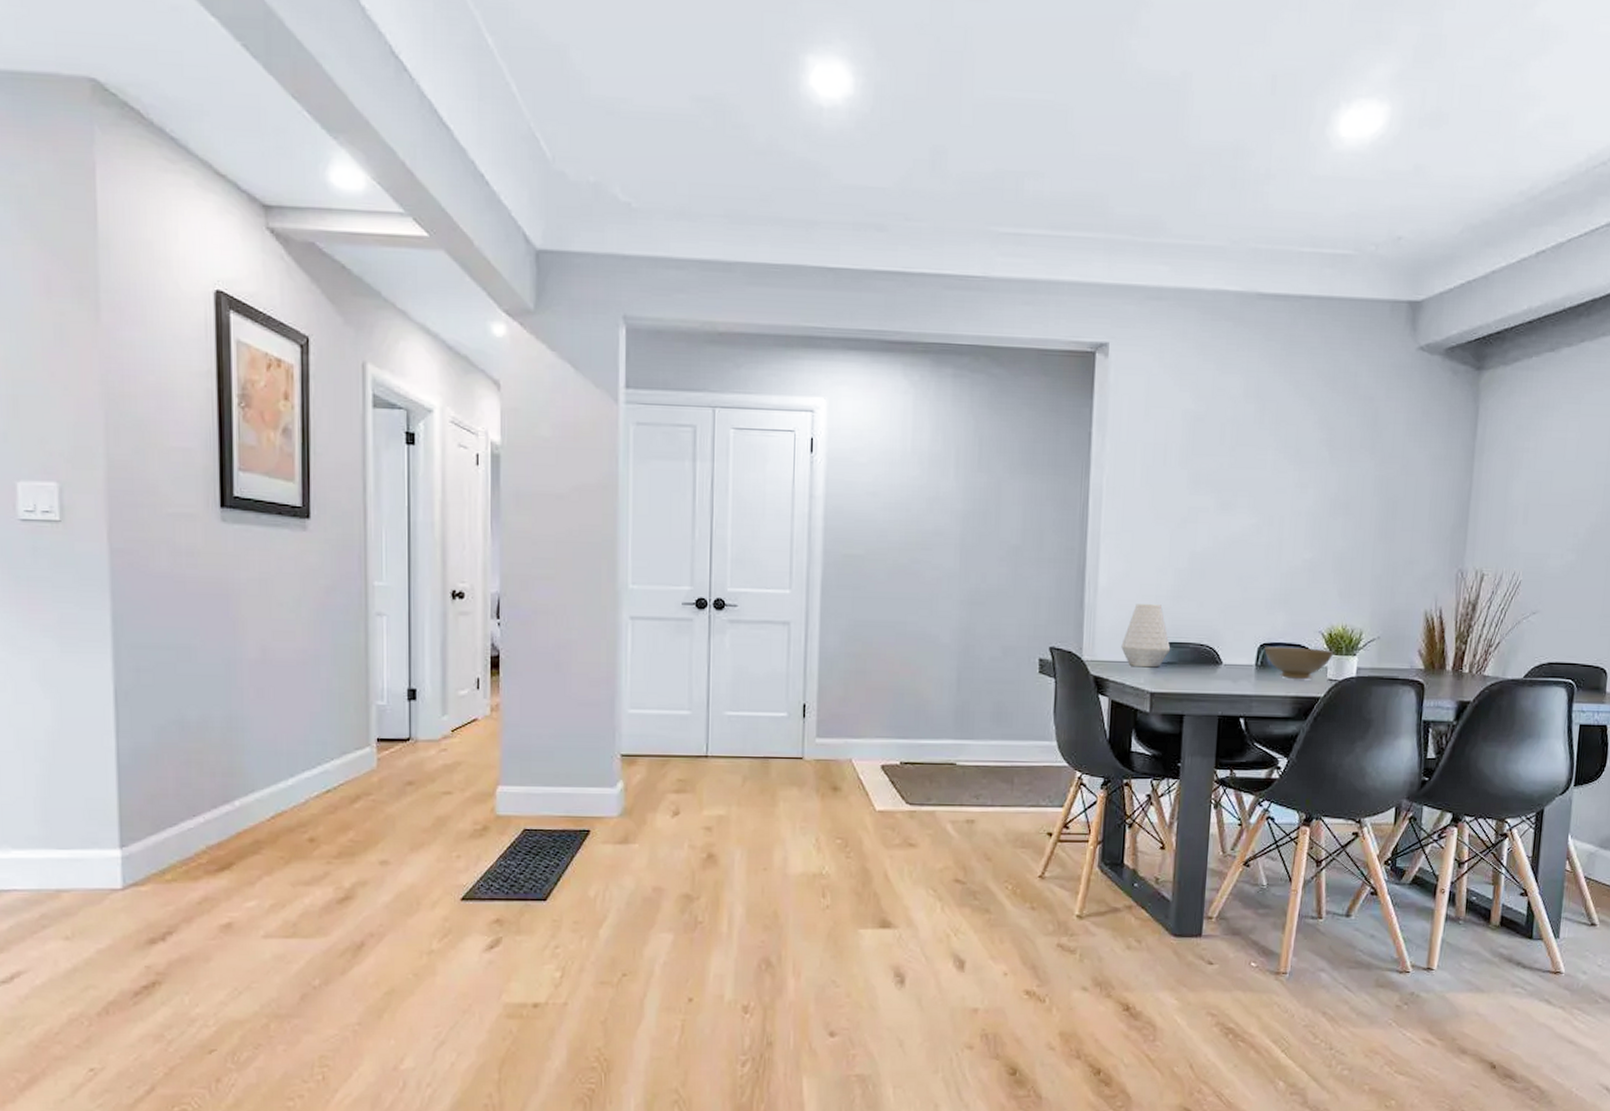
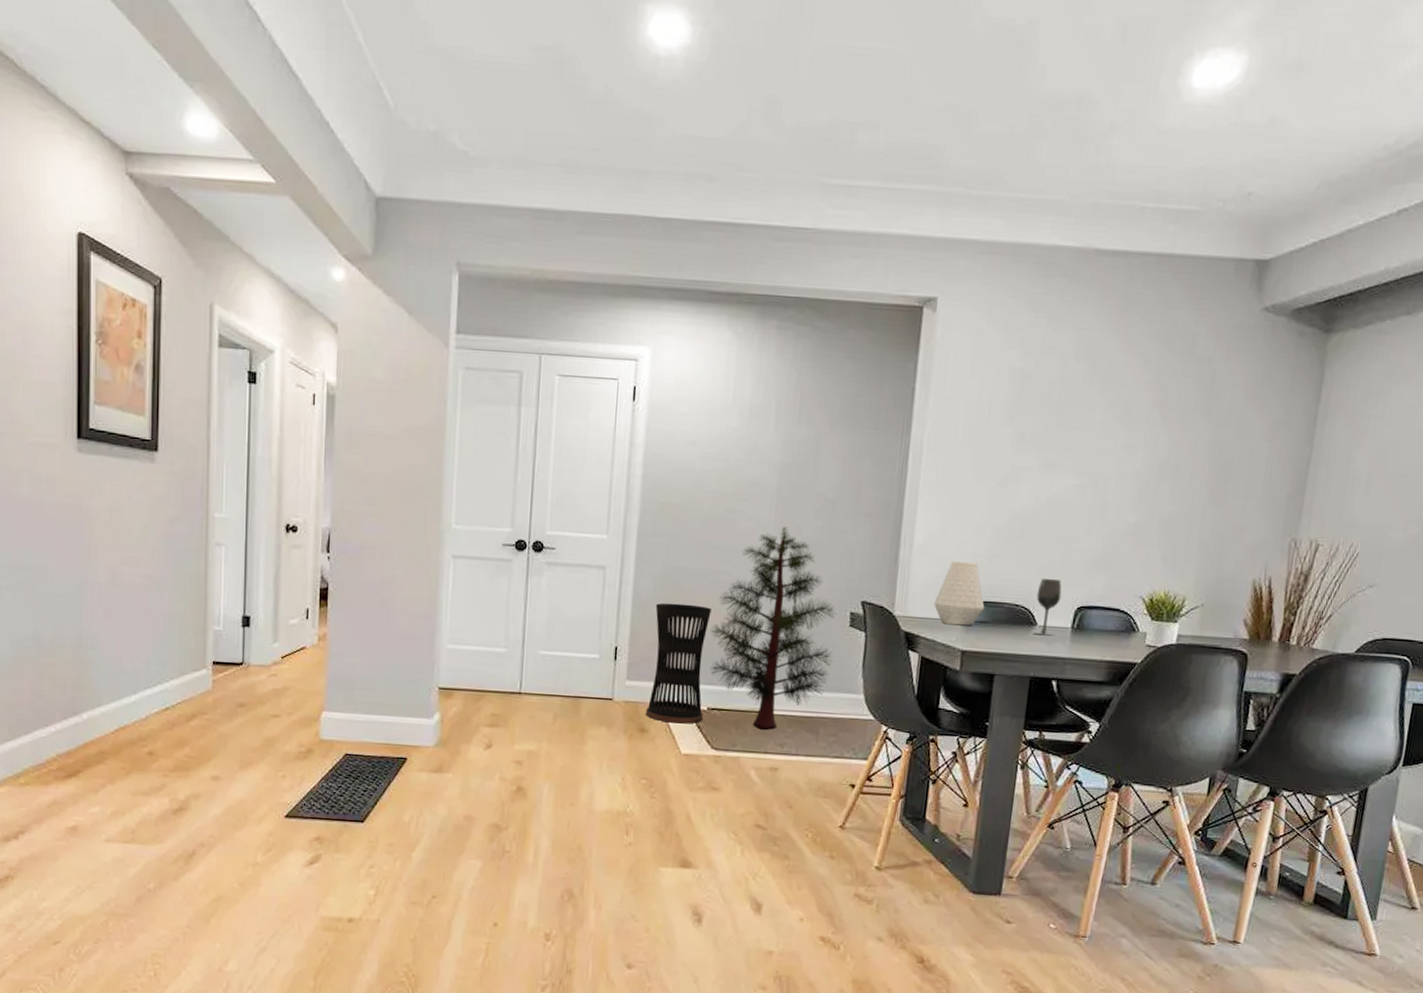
umbrella stand: none [838,656,900,780] -> present [646,602,712,724]
pine tree: none [899,575,1025,782] -> present [710,526,836,730]
wine glass: none [1219,618,1245,674] -> present [1033,579,1062,636]
bowl: present [1264,646,1334,680] -> none [1081,609,1155,645]

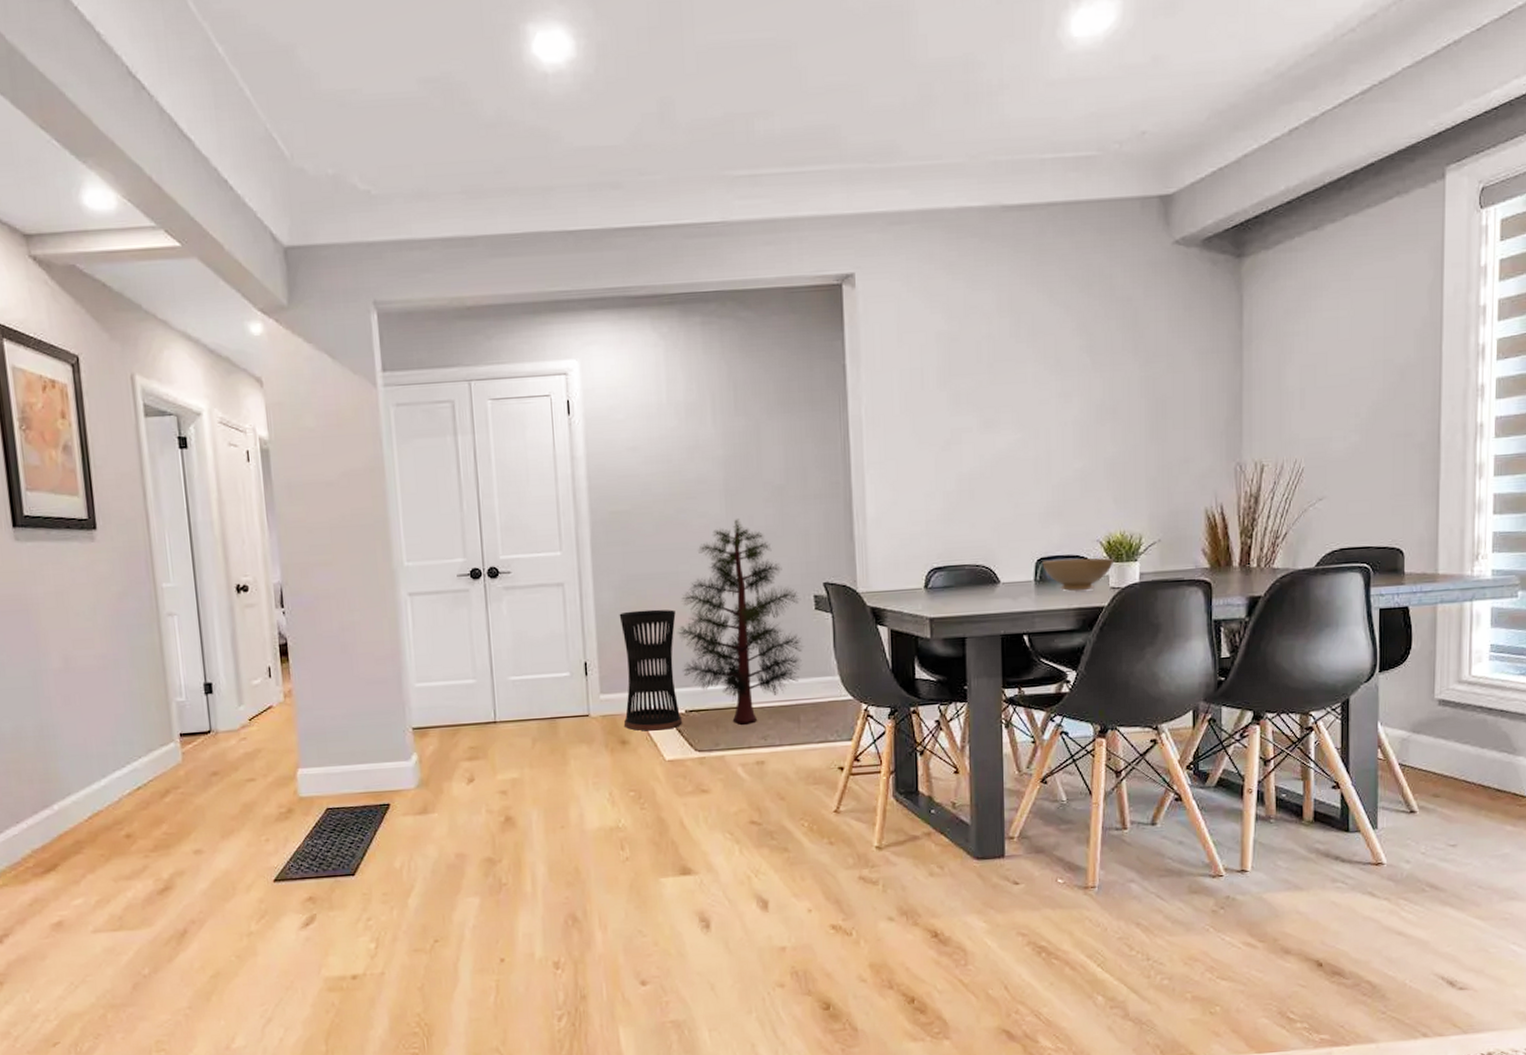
vase: present [934,561,985,626] -> none [895,529,946,595]
wine glass: present [1033,579,1062,636] -> none [995,535,1020,593]
bowl: none [1081,609,1155,645] -> present [1042,558,1115,592]

